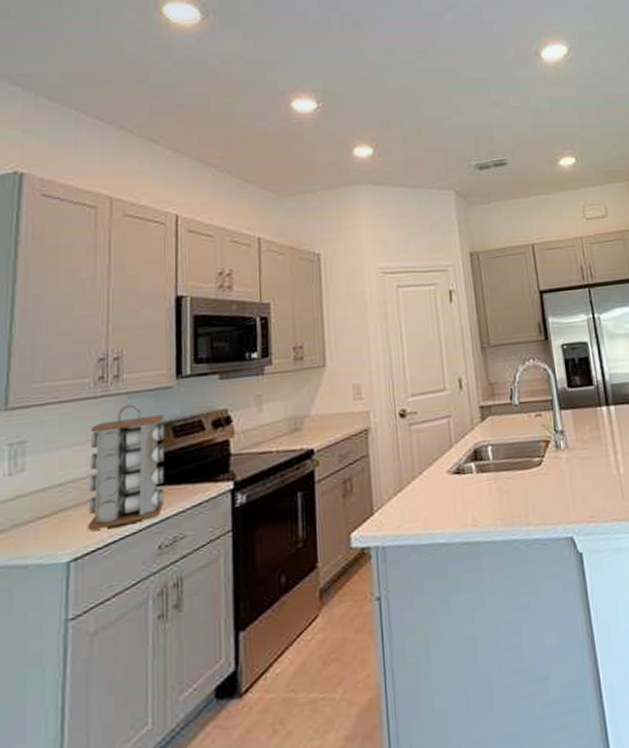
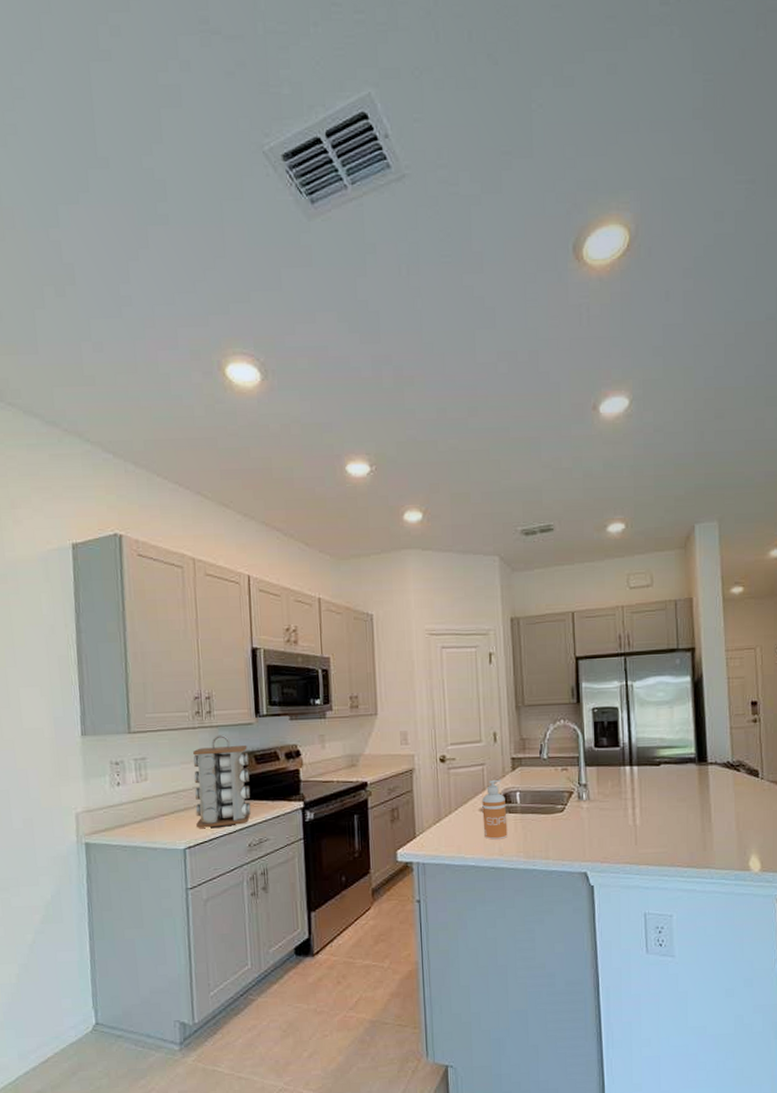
soap dispenser: none [449,432,481,508] -> present [482,779,508,840]

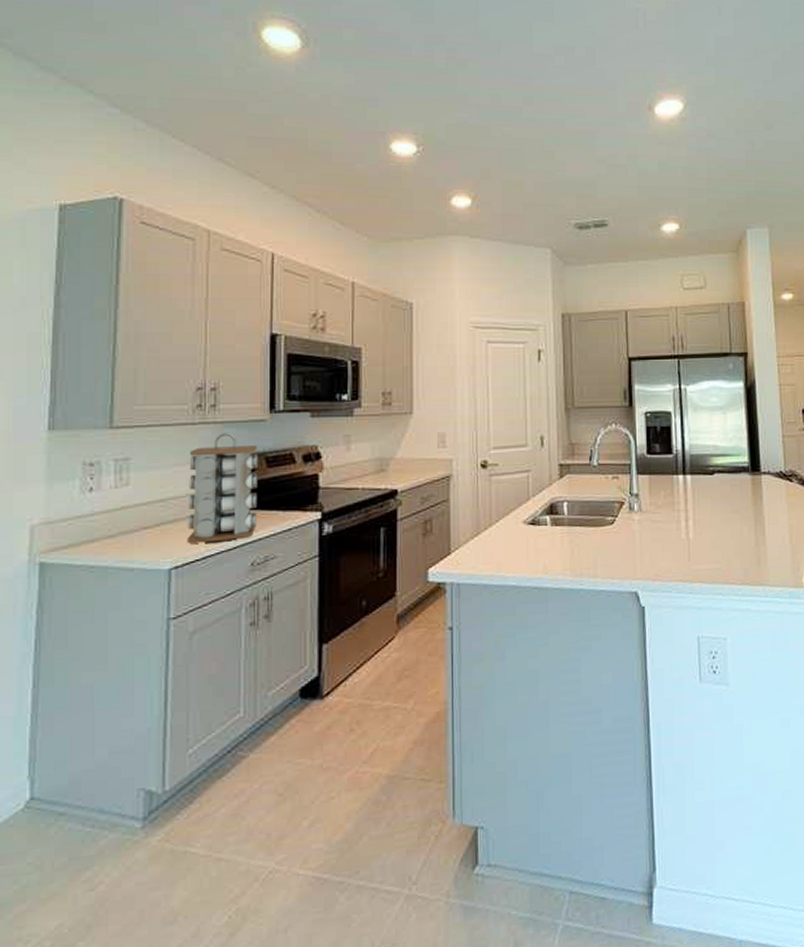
soap dispenser: present [482,779,508,840] -> none [526,488,553,556]

